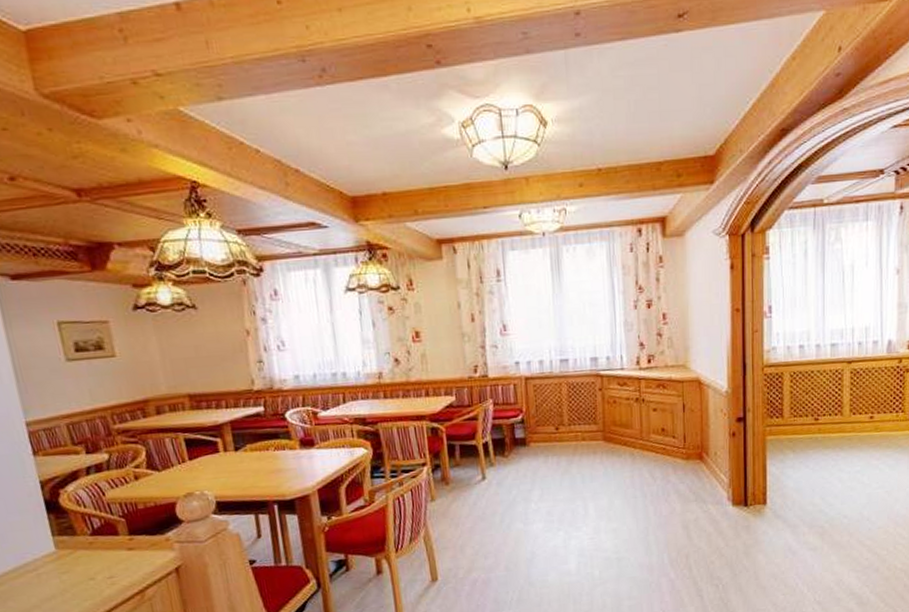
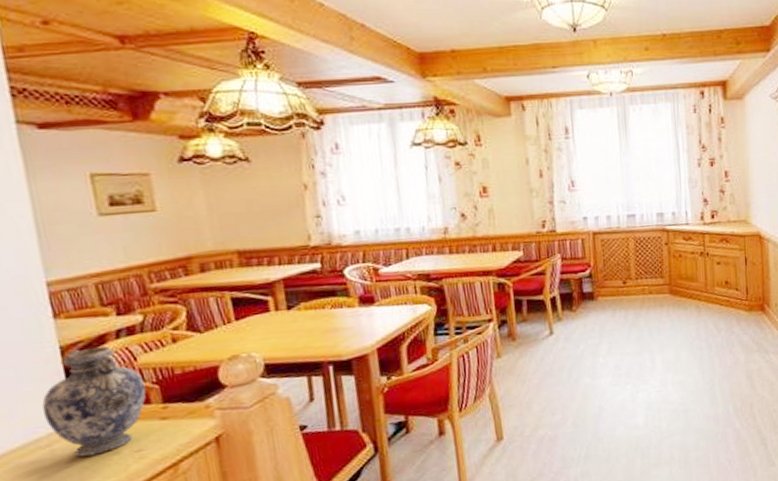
decorative vase: none [28,481,115,581] -> present [42,346,147,458]

